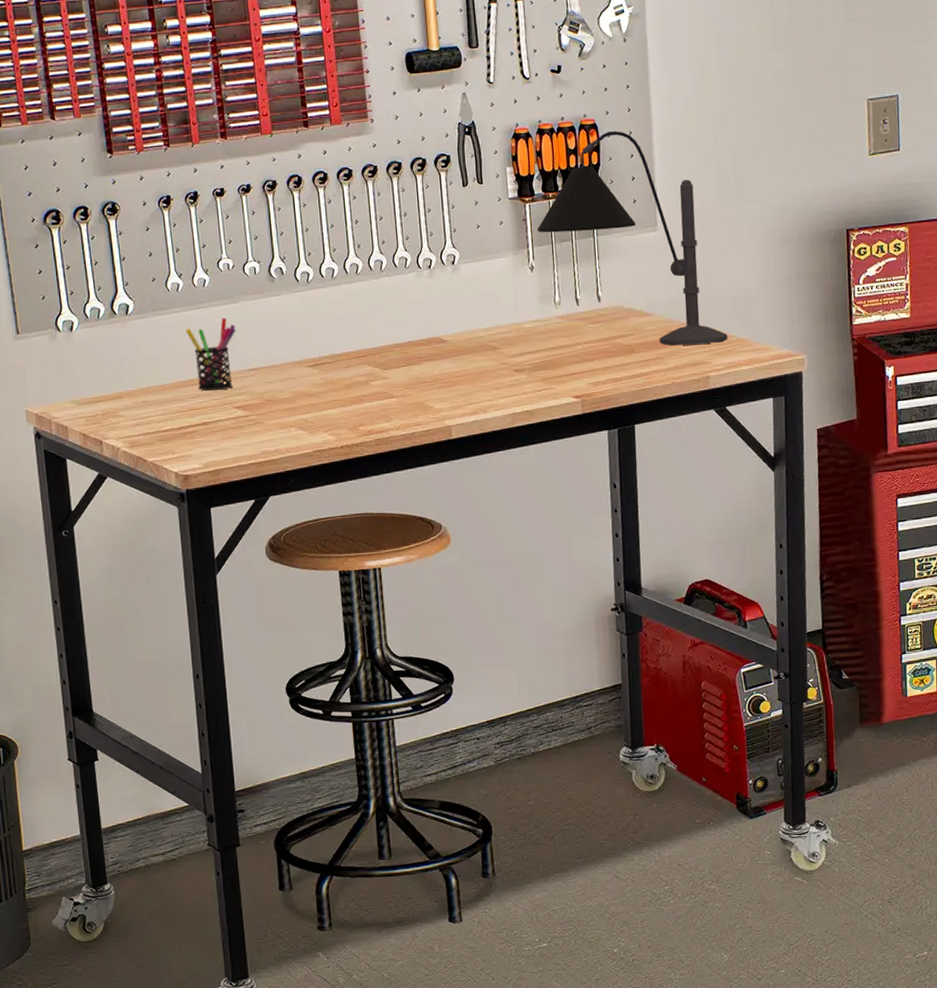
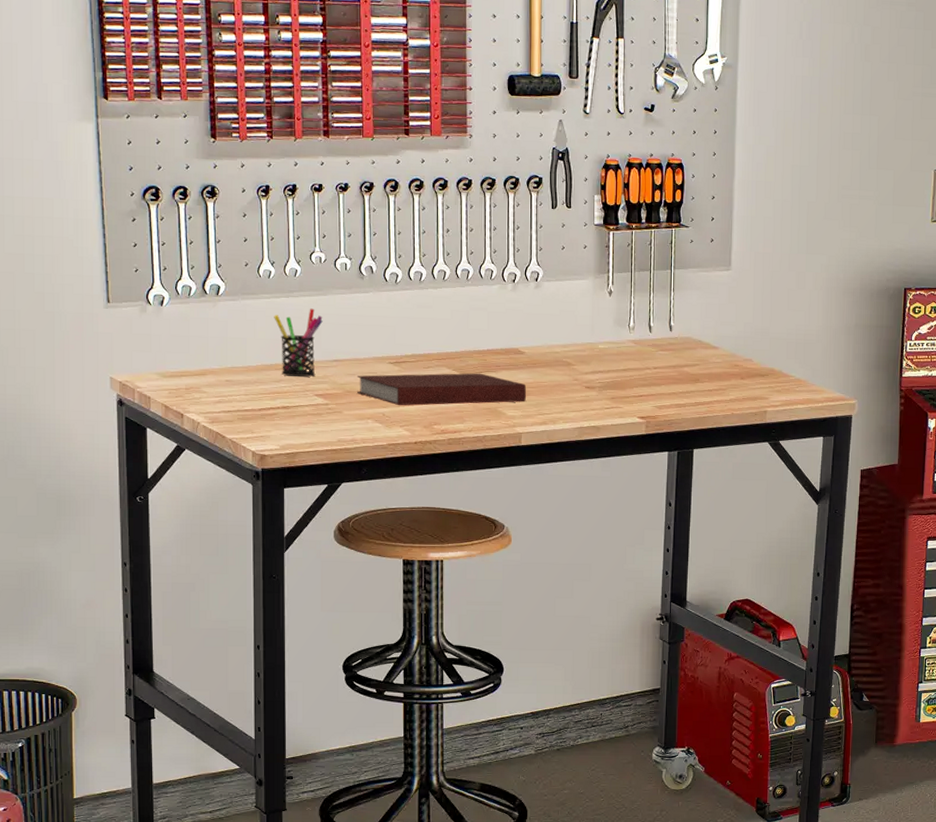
notebook: none [275,367,454,410] -> present [356,373,527,406]
desk lamp: present [537,130,728,346] -> none [618,172,787,381]

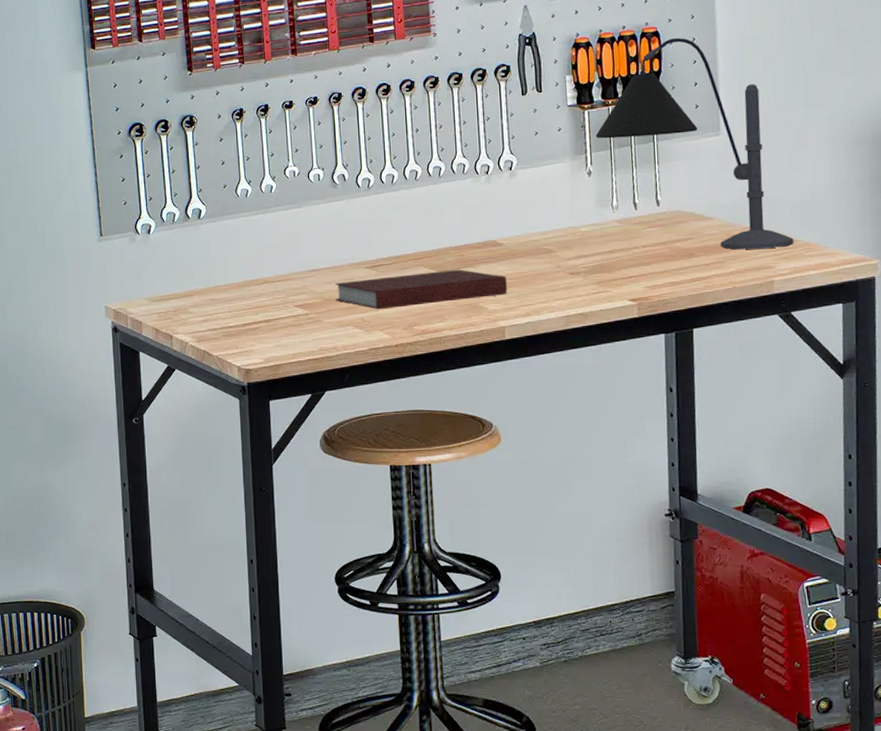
pen holder: present [274,308,323,378] -> none [252,221,299,291]
desk lamp: none [618,172,787,381] -> present [595,37,794,250]

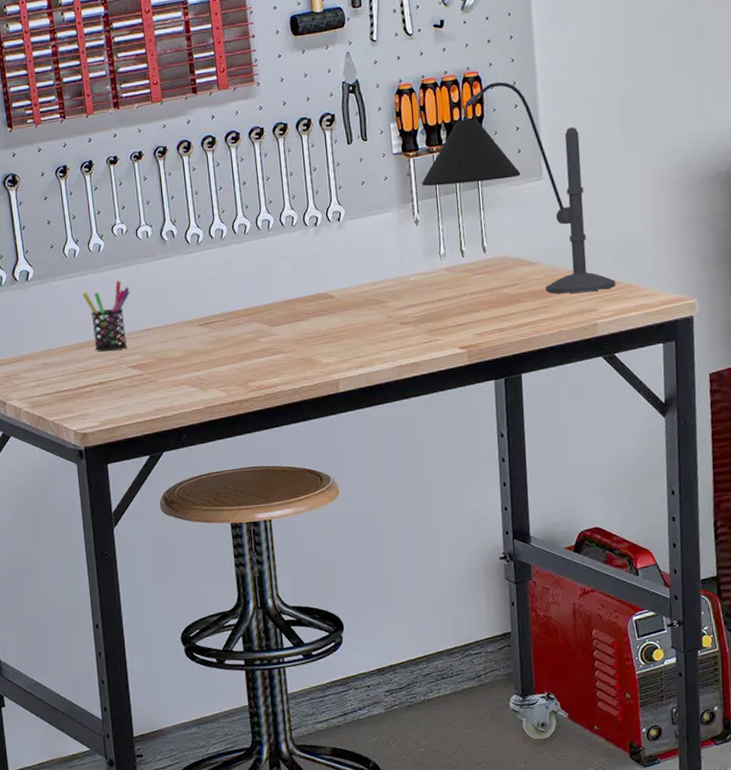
pen holder: none [252,221,299,291] -> present [82,281,130,352]
notebook: present [334,269,508,310] -> none [168,323,340,368]

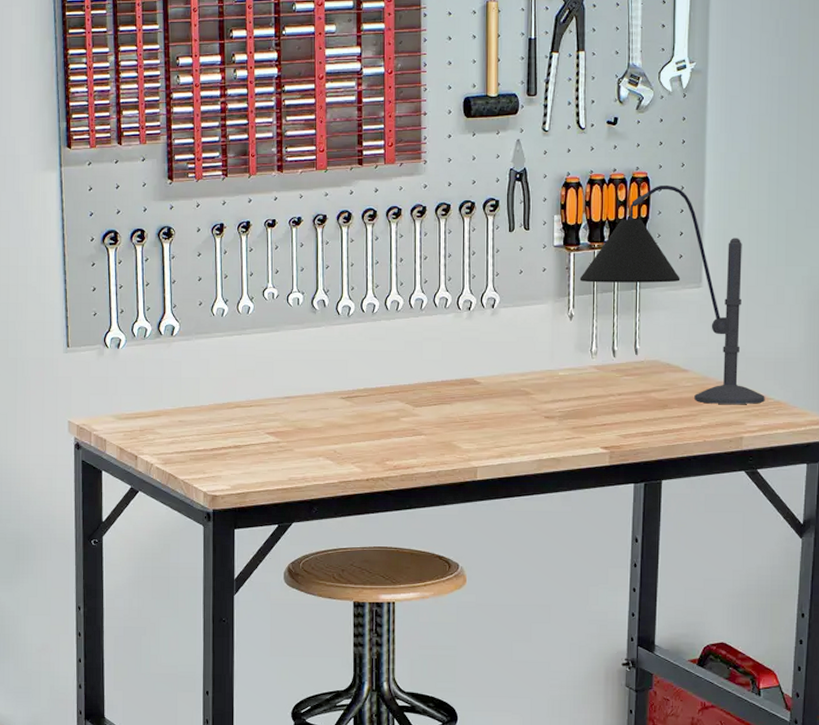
pen holder: present [82,281,130,352] -> none [226,345,275,416]

